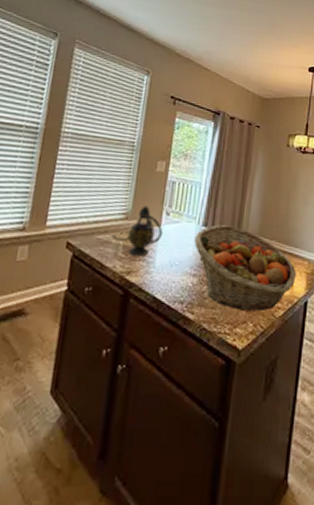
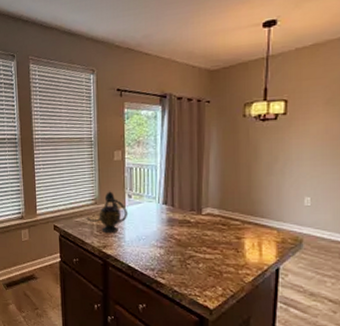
fruit basket: present [194,225,296,312] -> none [157,202,264,277]

